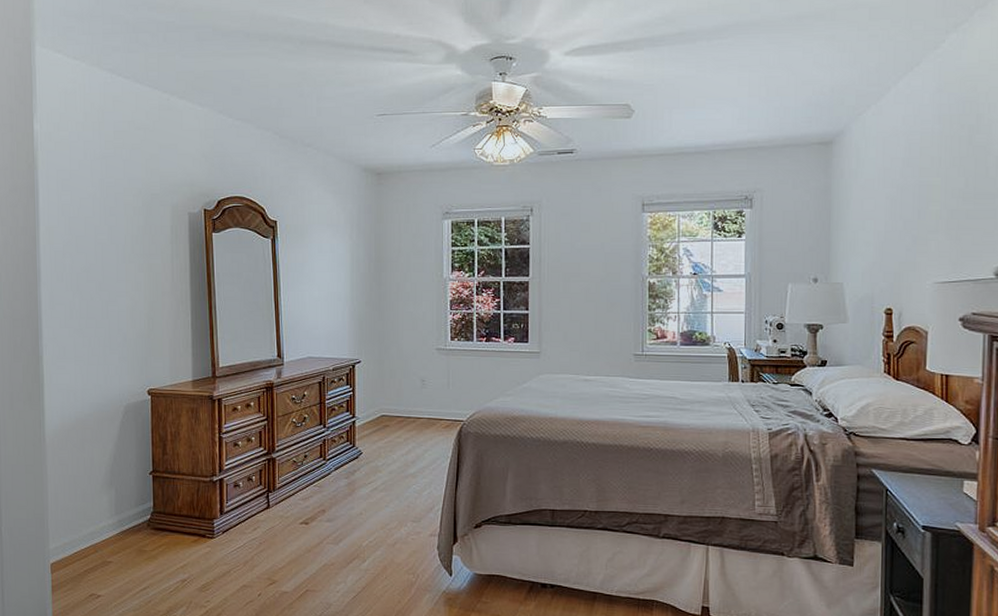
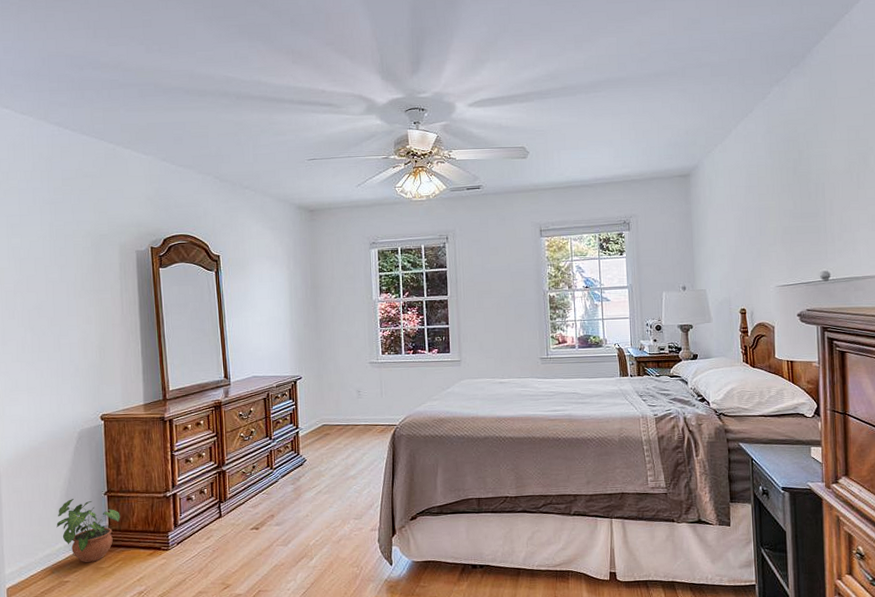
potted plant: none [100,476,165,545] -> present [56,499,121,563]

